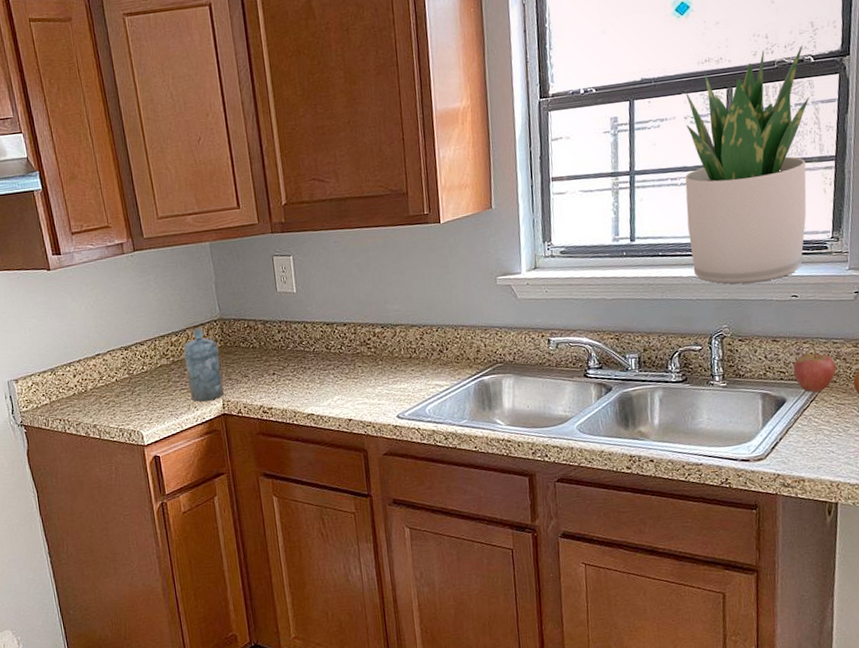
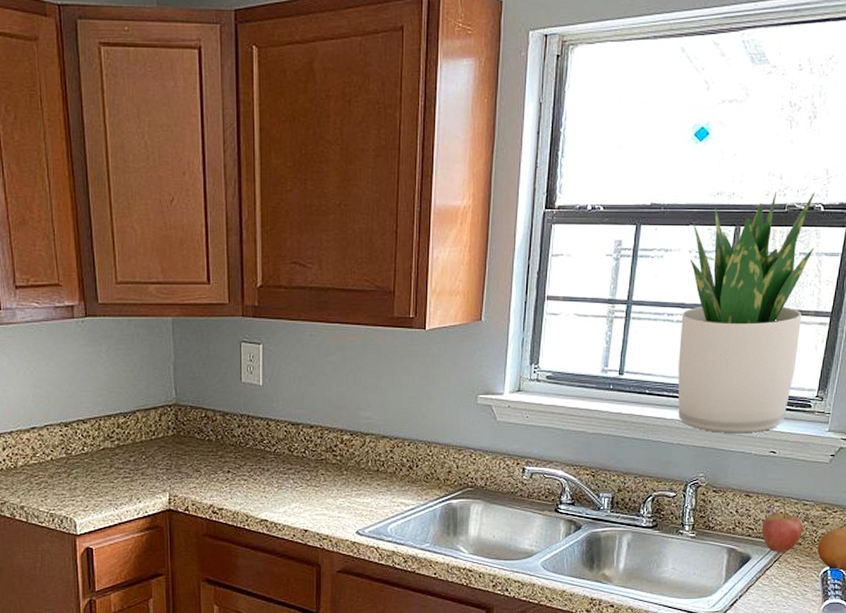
canister: present [183,328,225,402] -> none [130,411,172,493]

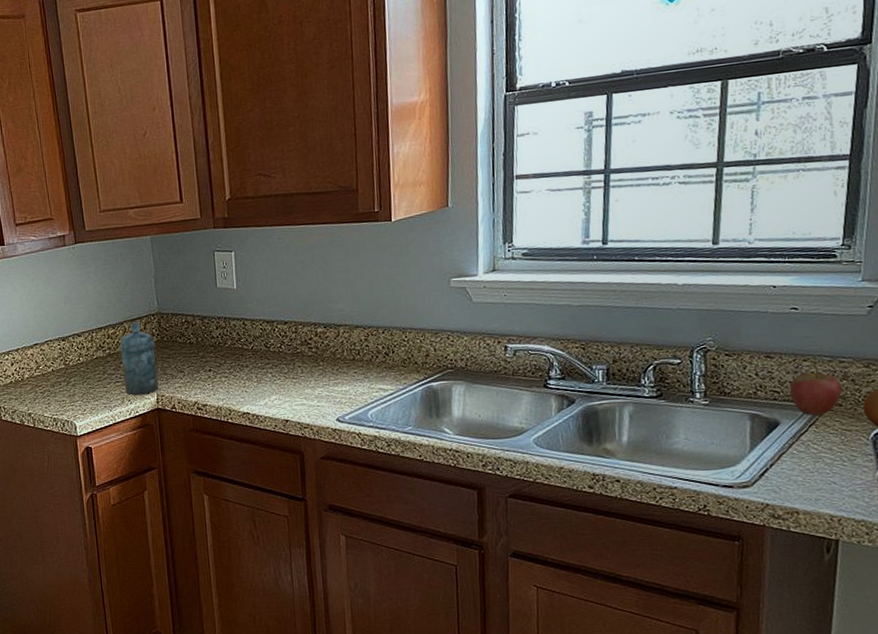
canister: none [130,411,172,493] -> present [119,321,159,395]
planter: present [677,191,815,434] -> none [668,33,821,294]

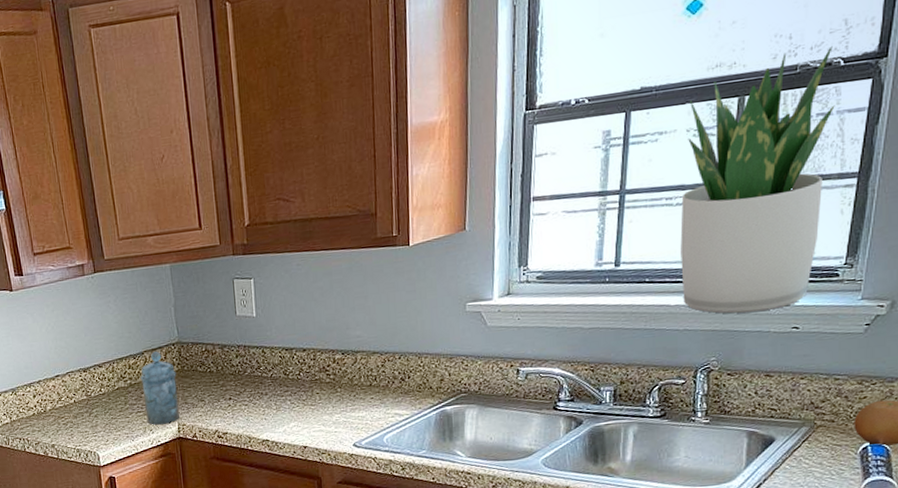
planter: none [668,33,821,294] -> present [680,46,835,314]
fruit: present [789,365,842,416] -> none [786,382,835,433]

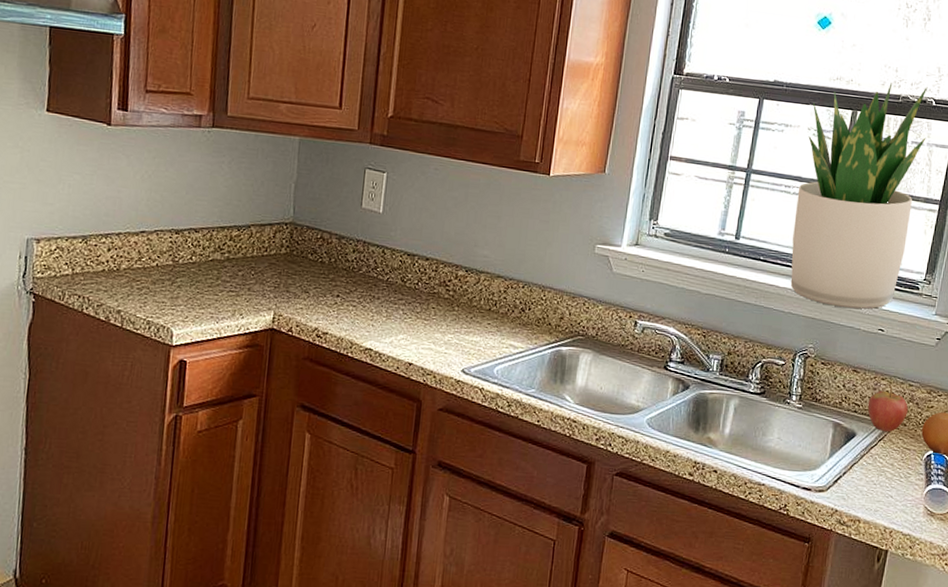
canister: present [140,351,180,425] -> none [238,227,283,311]
fruit: none [786,382,835,433] -> present [867,384,908,433]

